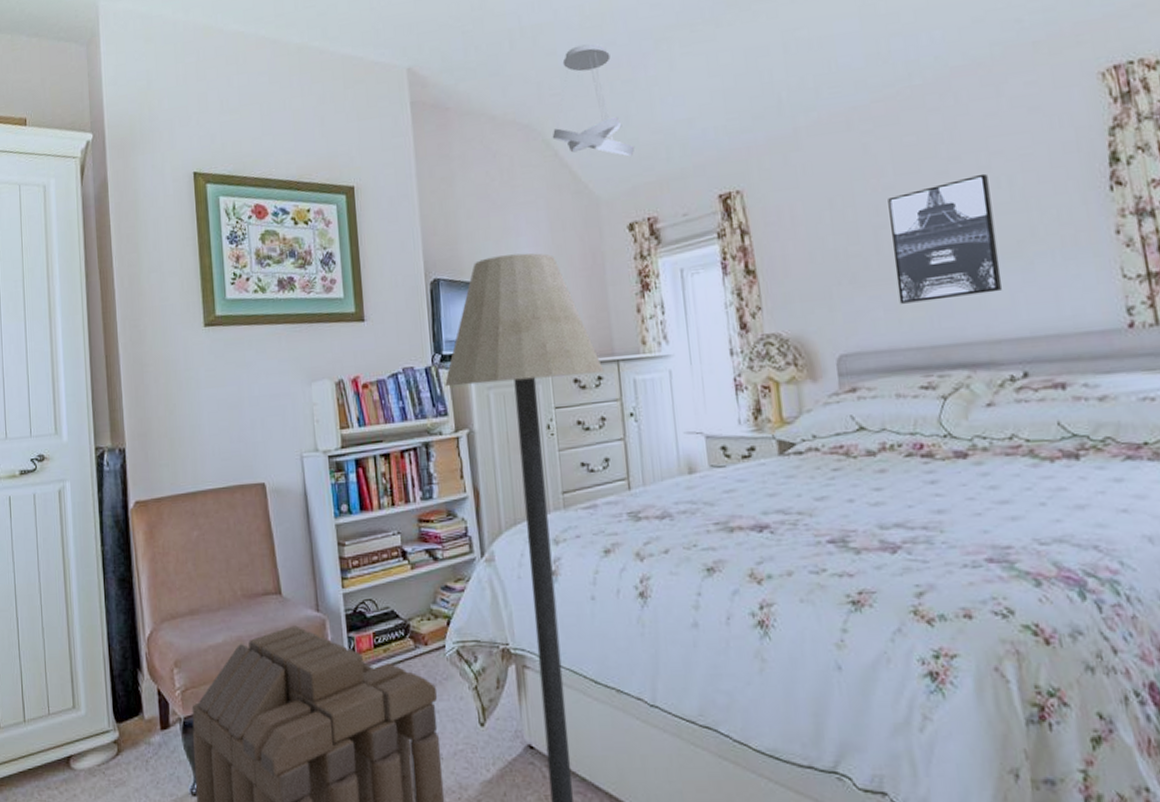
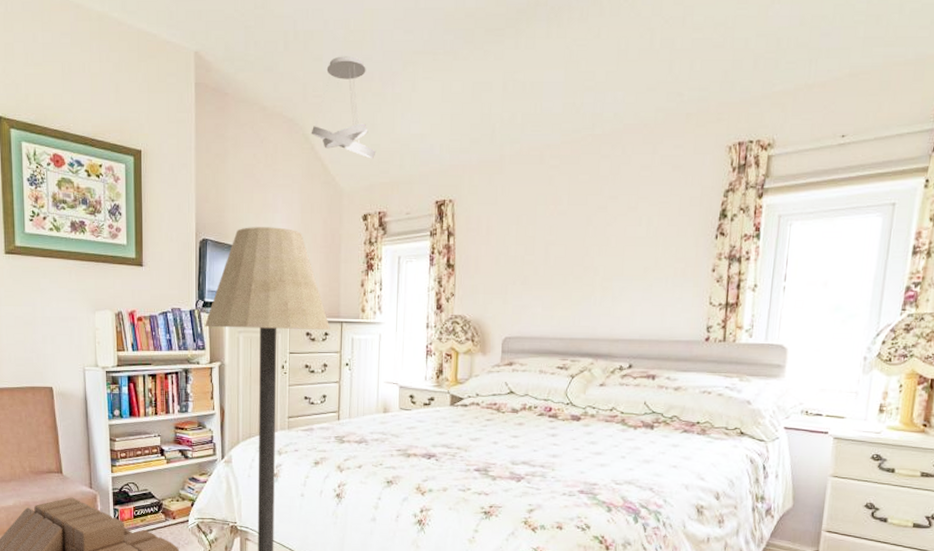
wall art: present [888,173,1002,304] -> none [554,212,634,305]

